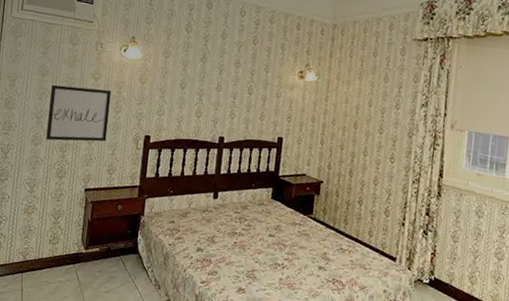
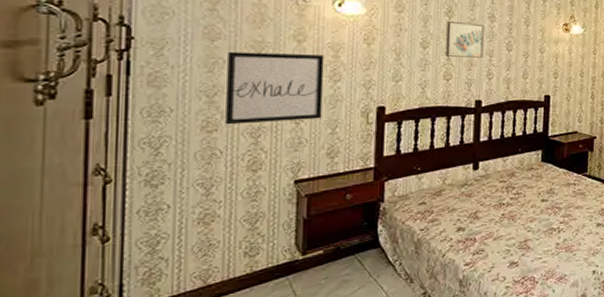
wall art: none [198,66,231,99] -> present [446,22,484,58]

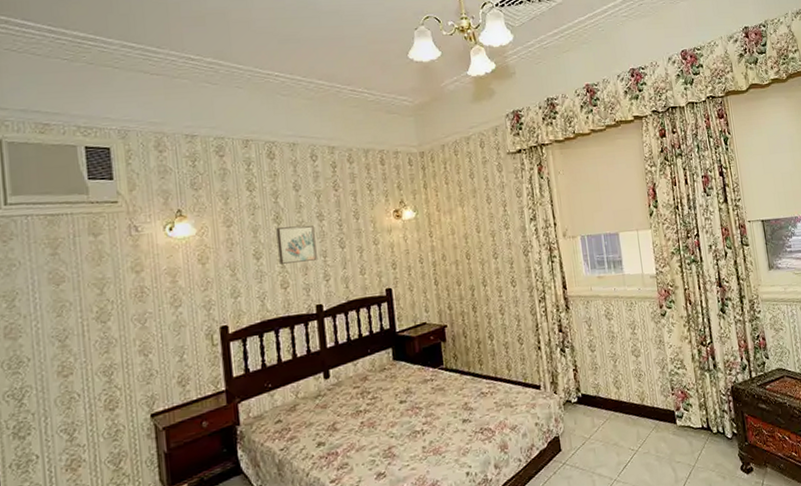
wall art: present [225,51,324,125] -> none [73,282,168,367]

